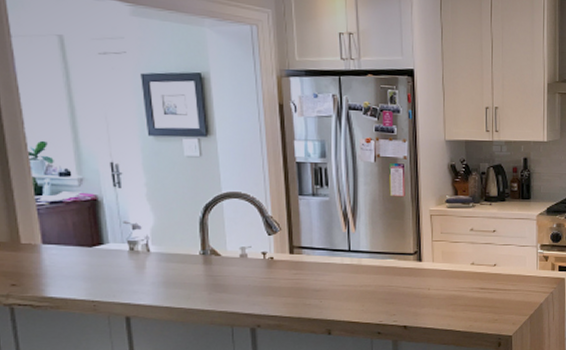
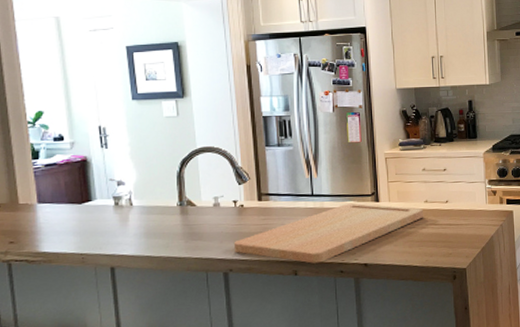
cutting board: none [262,262,469,323] -> present [233,203,423,264]

